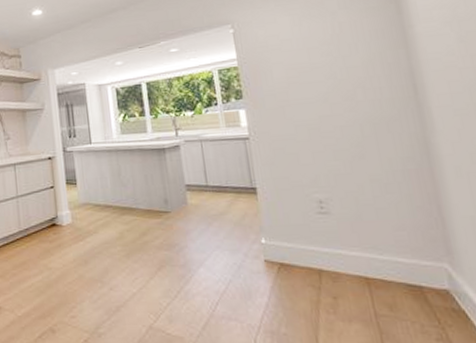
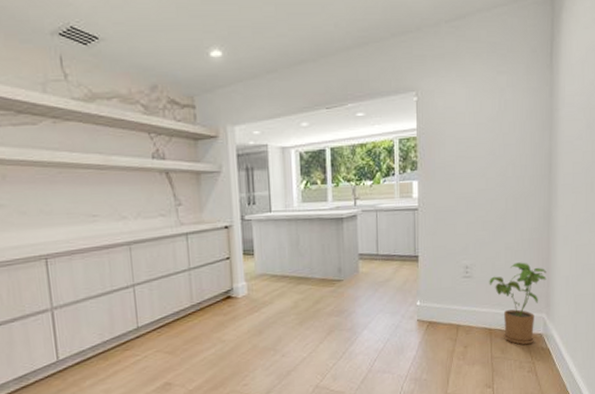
house plant: none [354,197,440,303] -> present [489,262,547,345]

